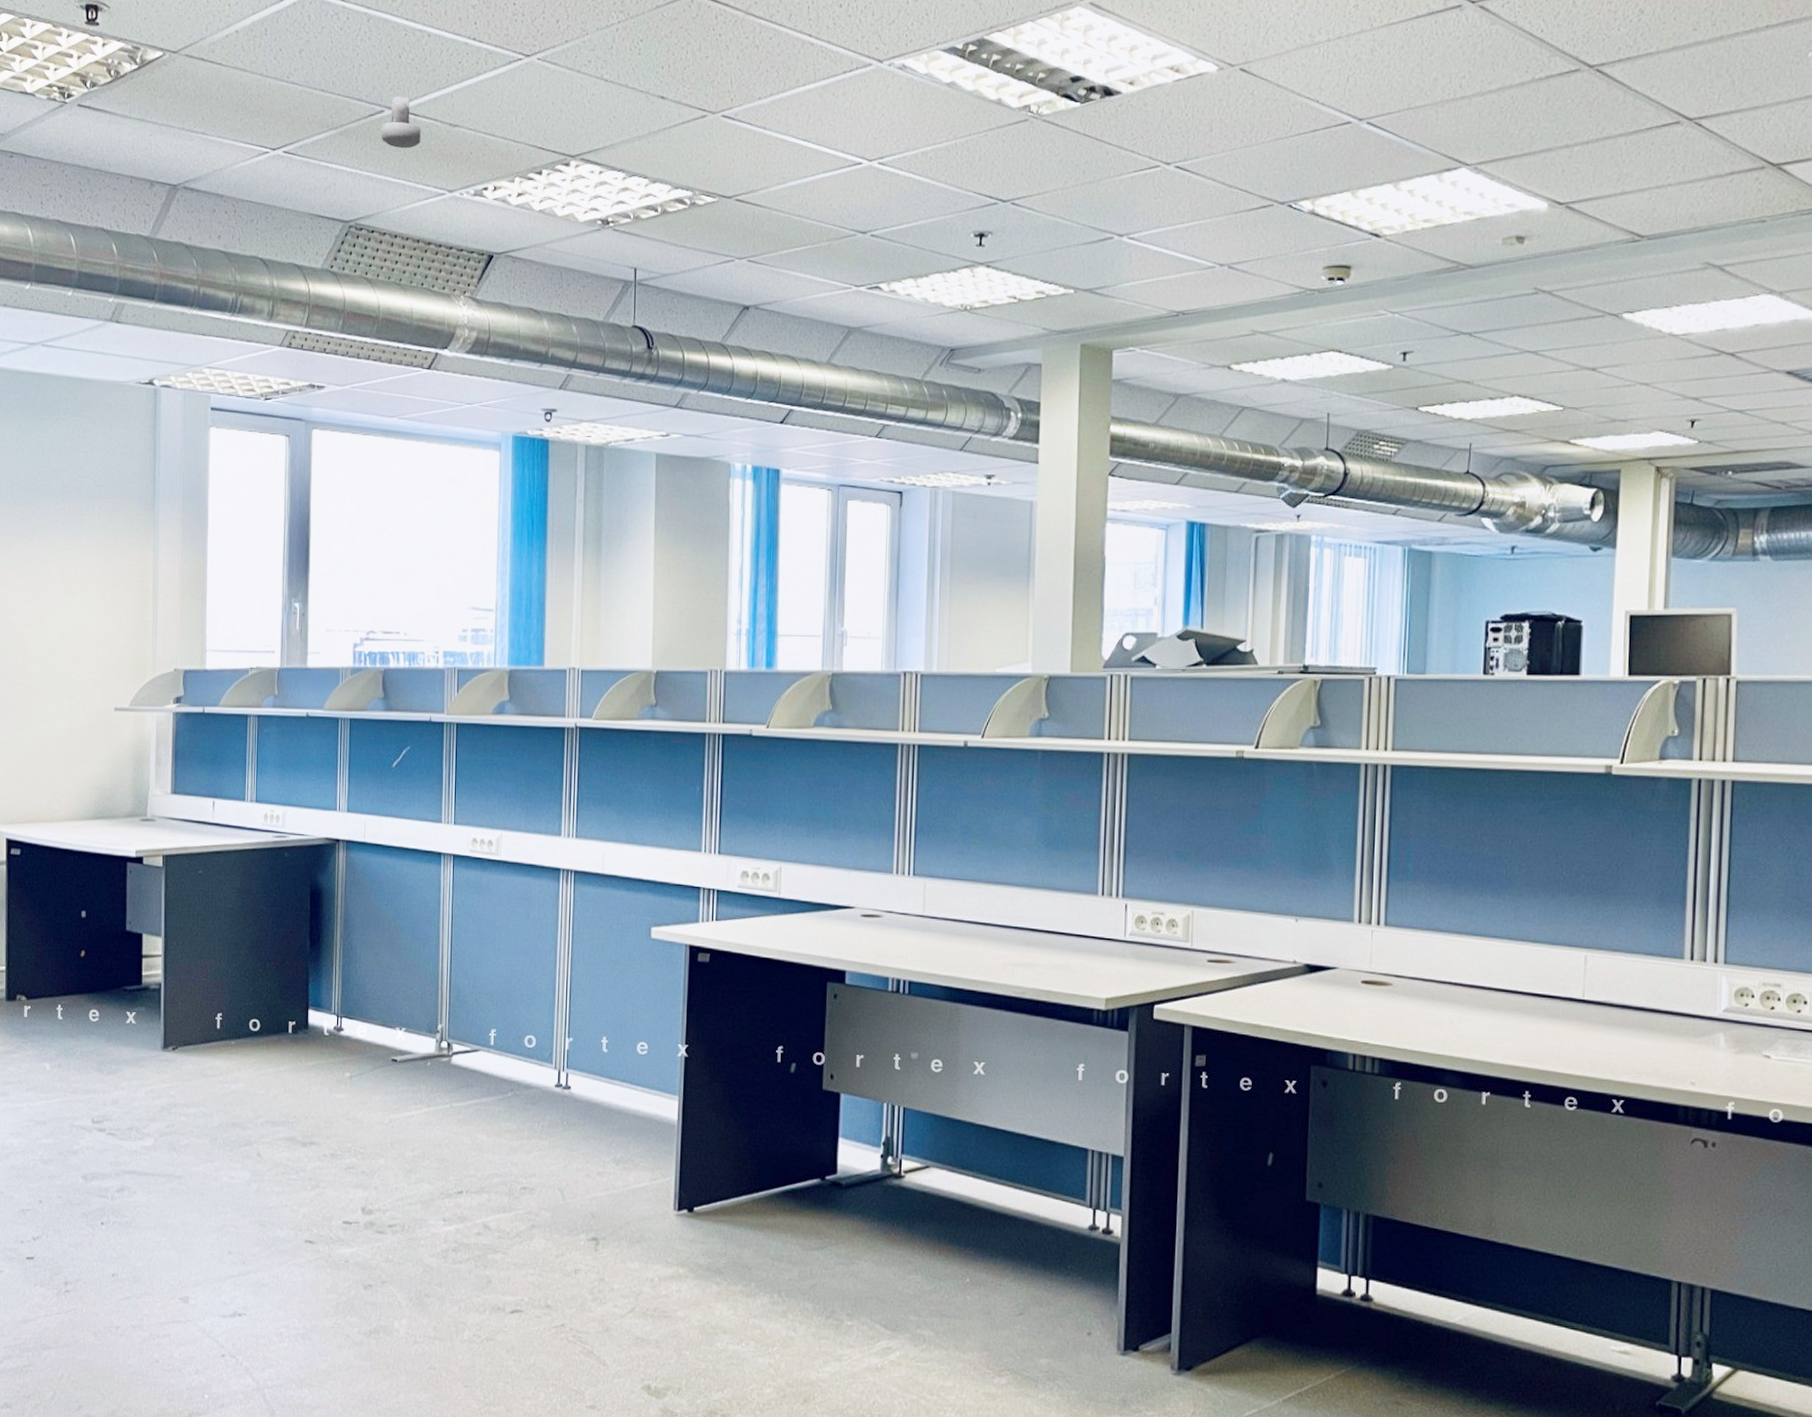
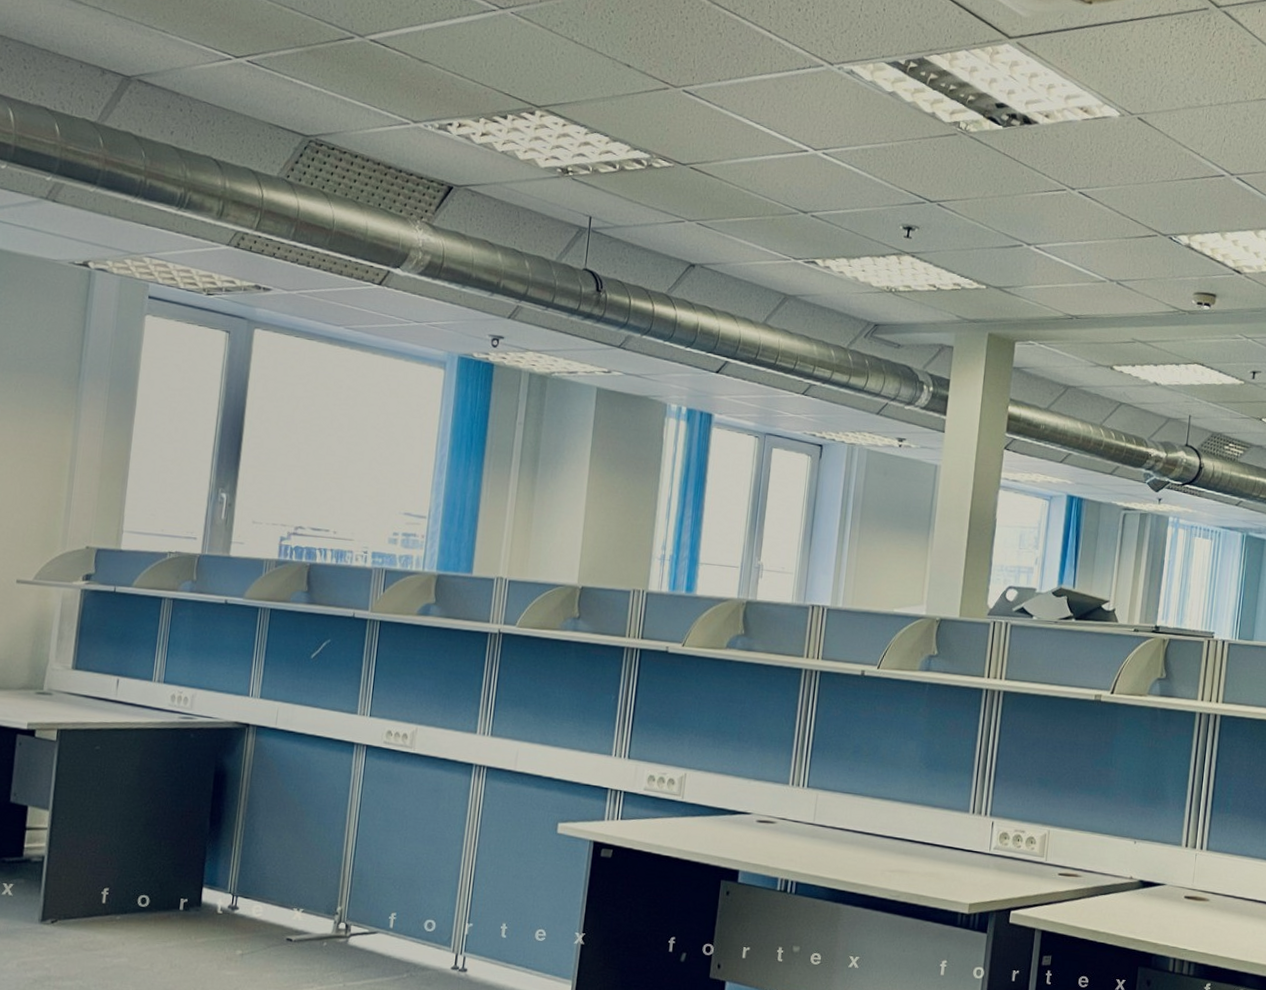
security camera: present [381,96,421,149] -> none [349,25,390,77]

